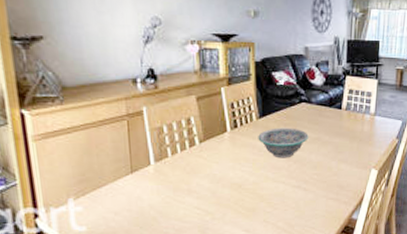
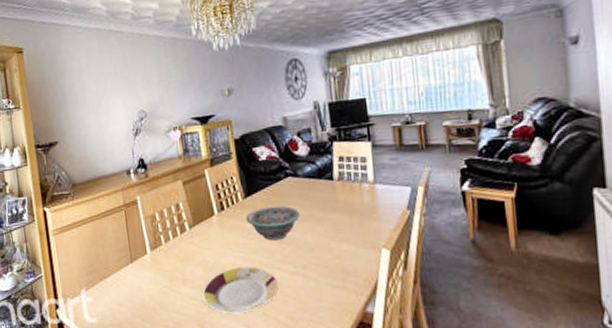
plate: none [207,180,281,221] -> present [202,267,278,314]

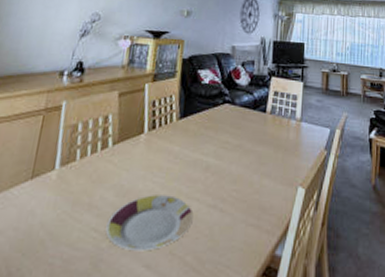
decorative bowl: present [246,205,300,241] -> none [175,131,230,169]

